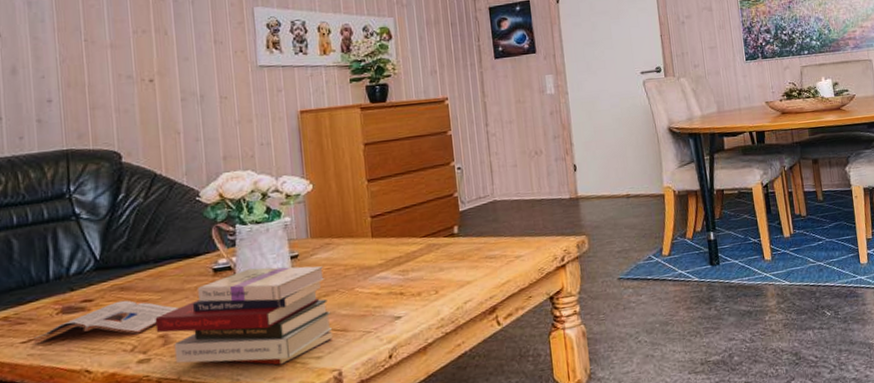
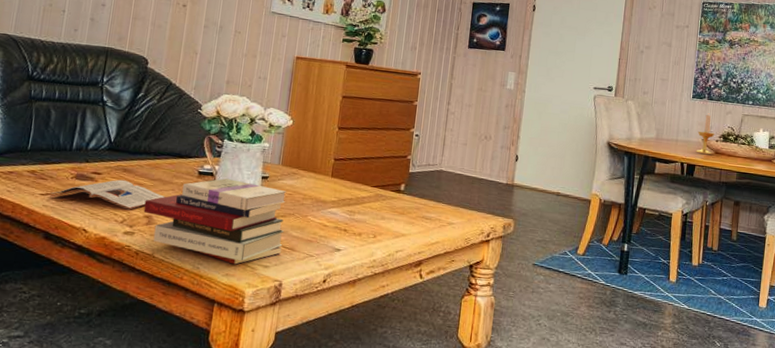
candlestick: none [759,73,779,118] -> present [695,113,715,155]

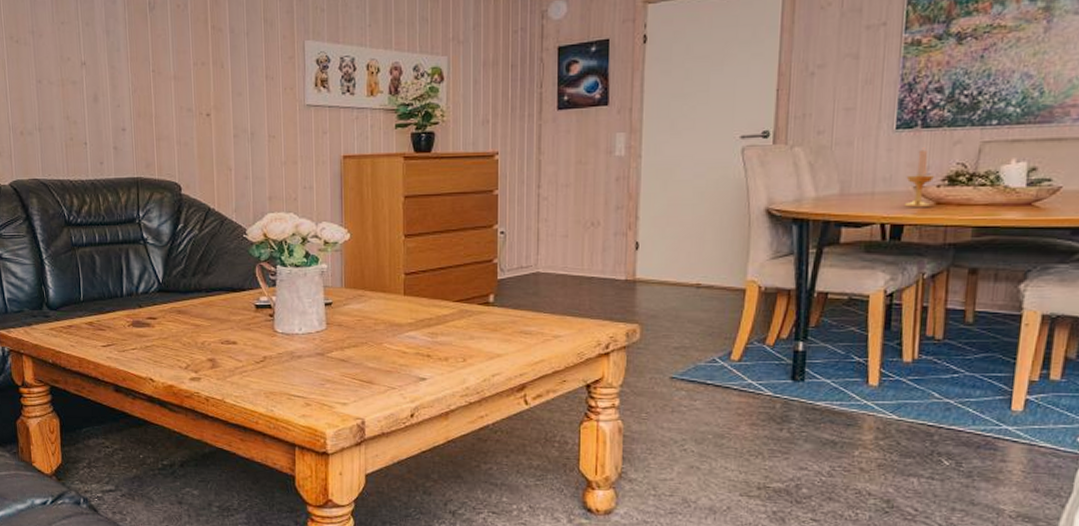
magazine: present [50,179,165,210] -> none [111,322,225,354]
books: present [143,178,287,265] -> none [205,310,359,404]

